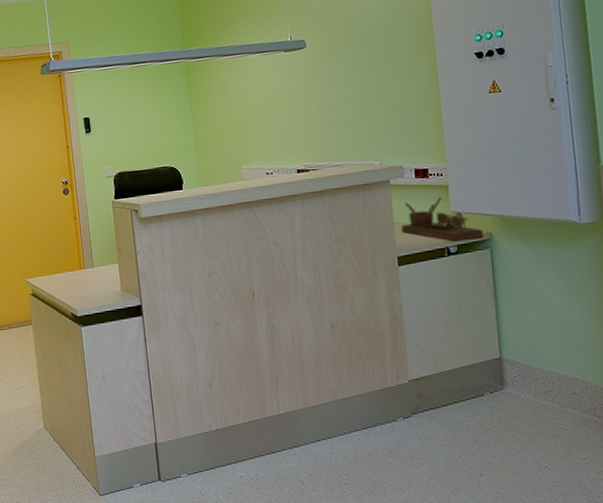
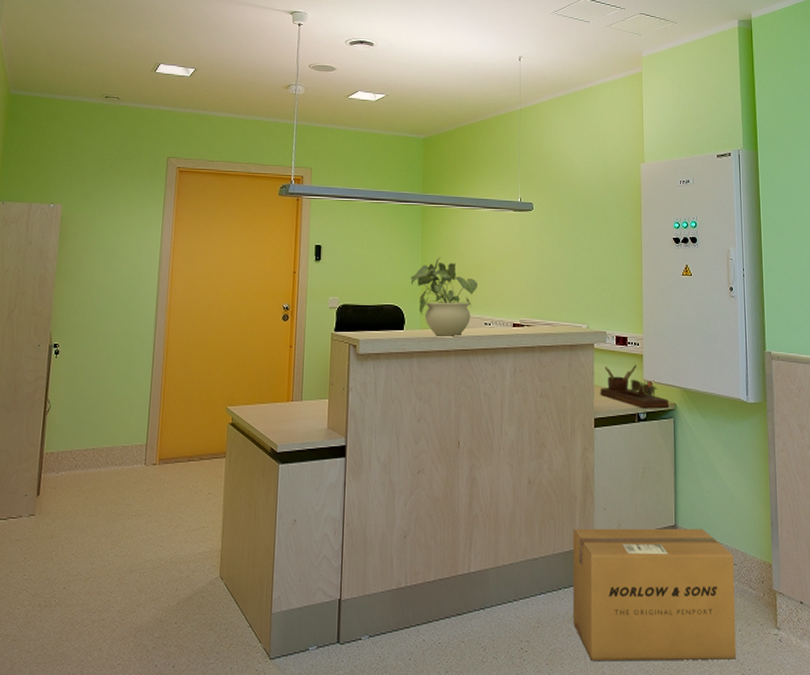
potted plant: none [183,111,254,192] -> present [410,257,477,336]
box: none [384,359,582,491] -> present [573,528,737,660]

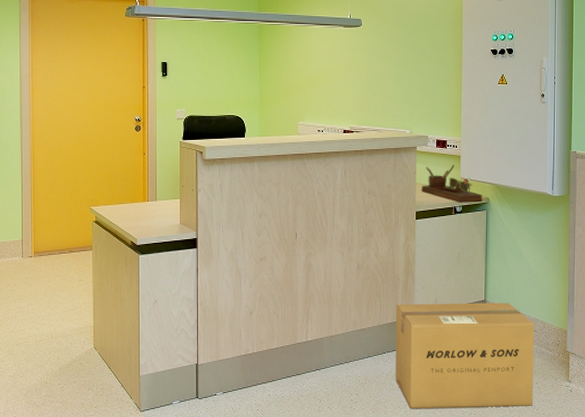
potted plant: present [410,257,477,336] -> none [250,71,311,142]

